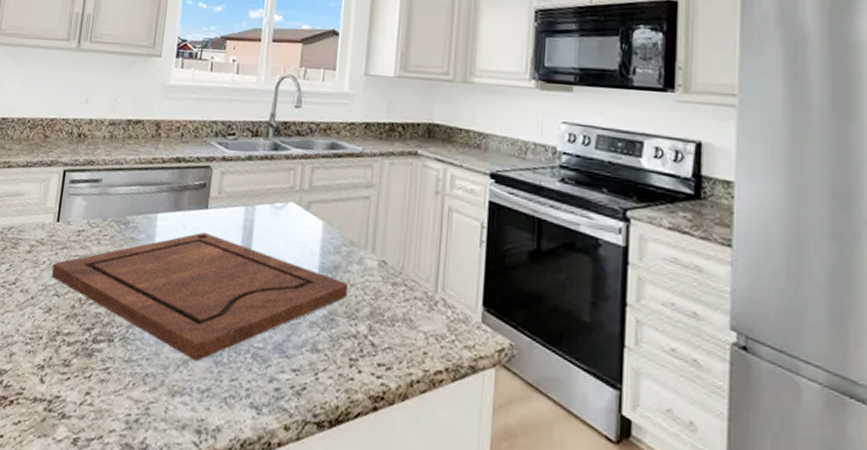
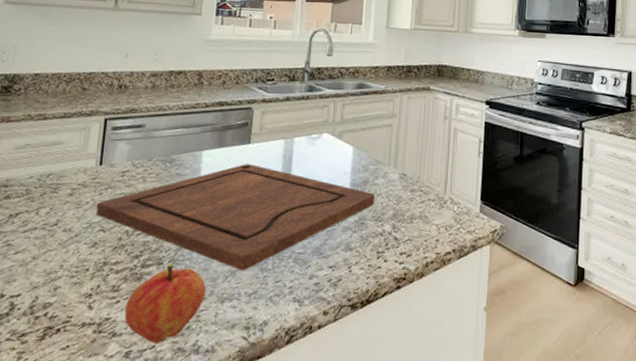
fruit: none [74,342,157,435] -> present [124,264,206,345]

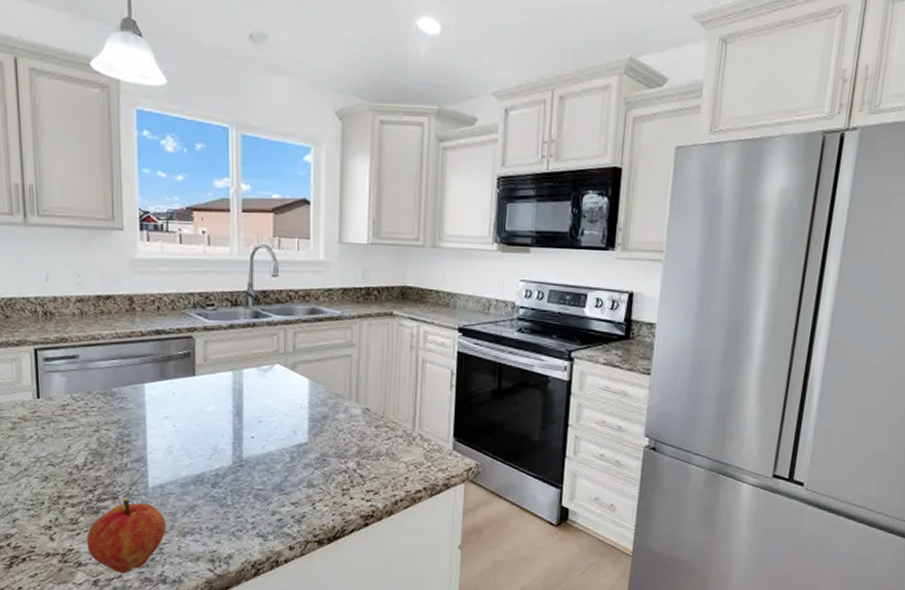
cutting board: present [95,163,376,271] -> none [41,396,337,506]

